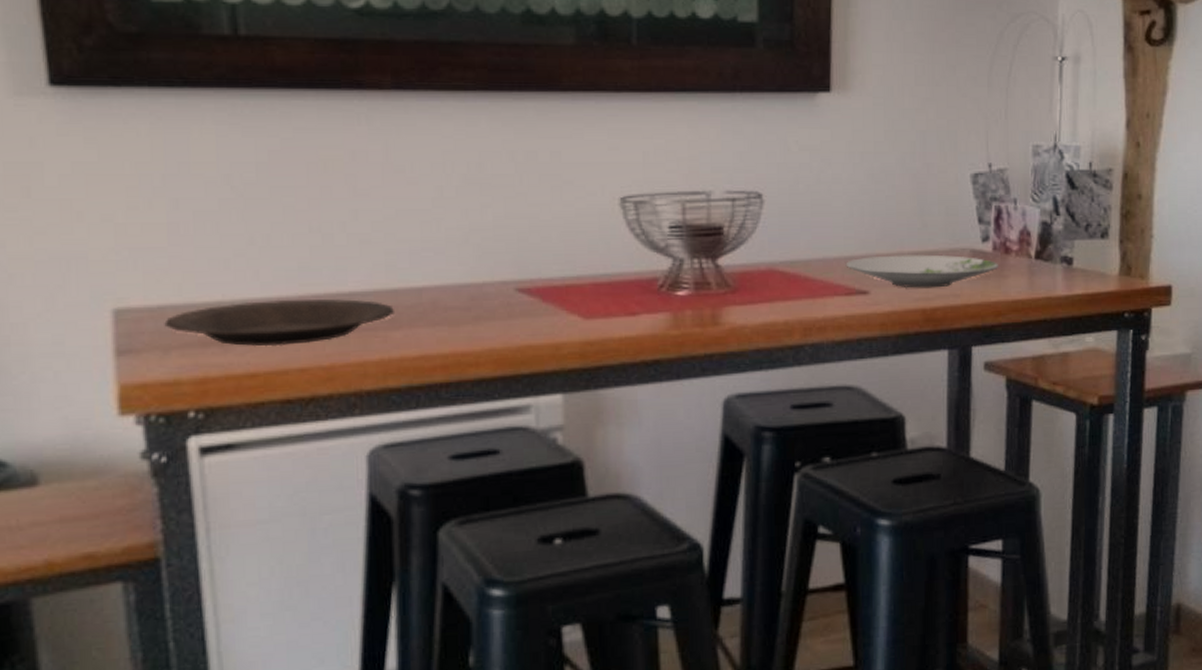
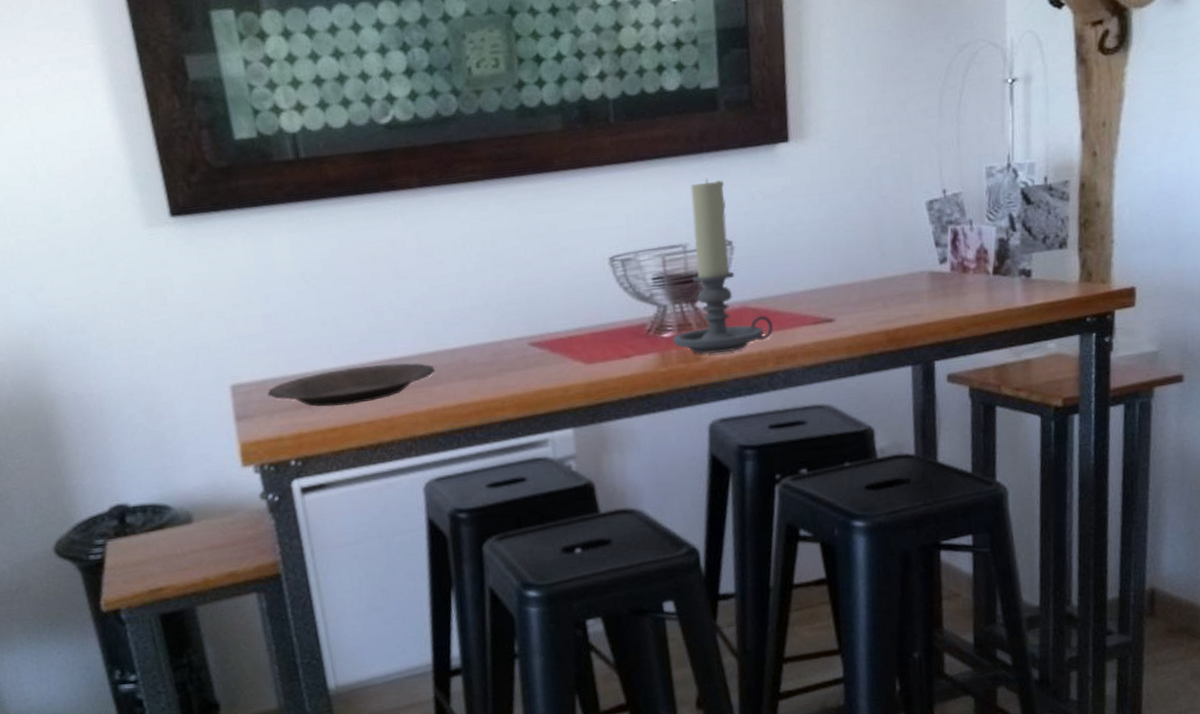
candle holder: none [687,120,802,320] -> present [672,178,773,355]
plate: present [845,254,999,288] -> none [811,279,958,313]

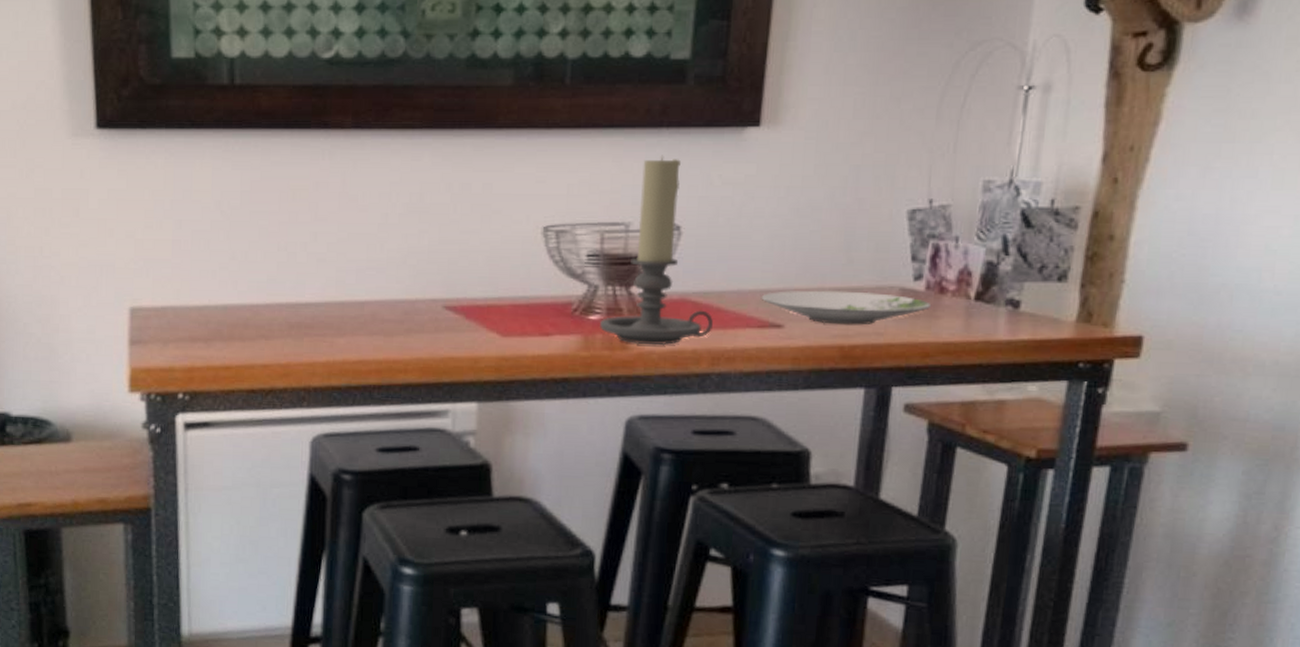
plate: present [267,362,435,407] -> none [165,306,340,345]
plate: none [811,279,958,313] -> present [761,290,932,325]

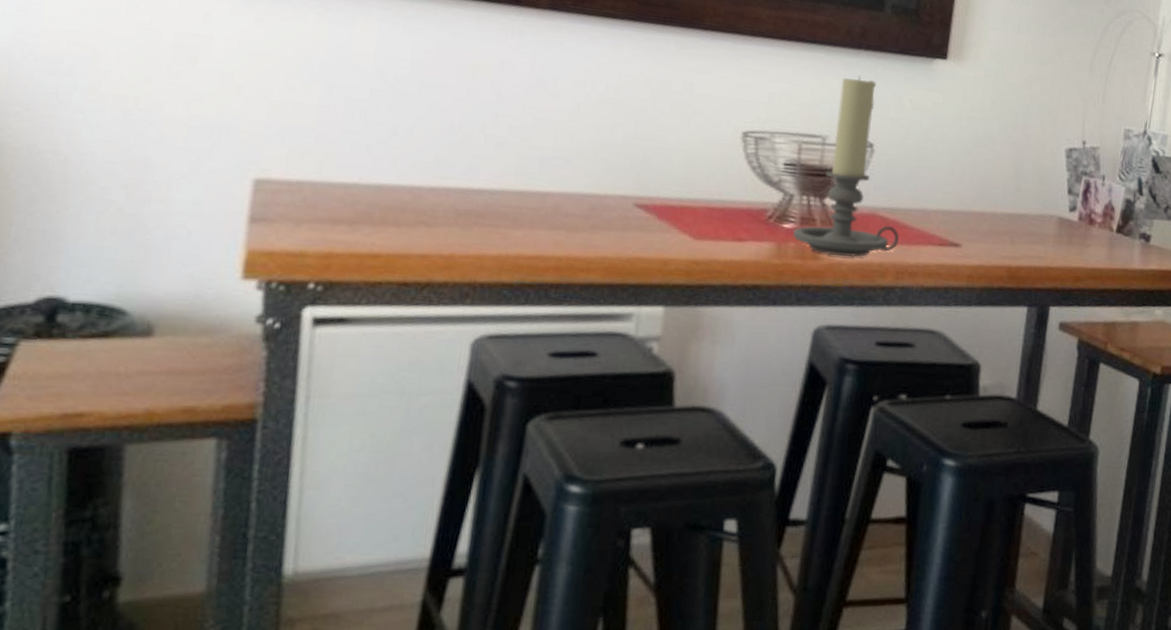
plate: present [761,290,932,325] -> none [942,212,1083,249]

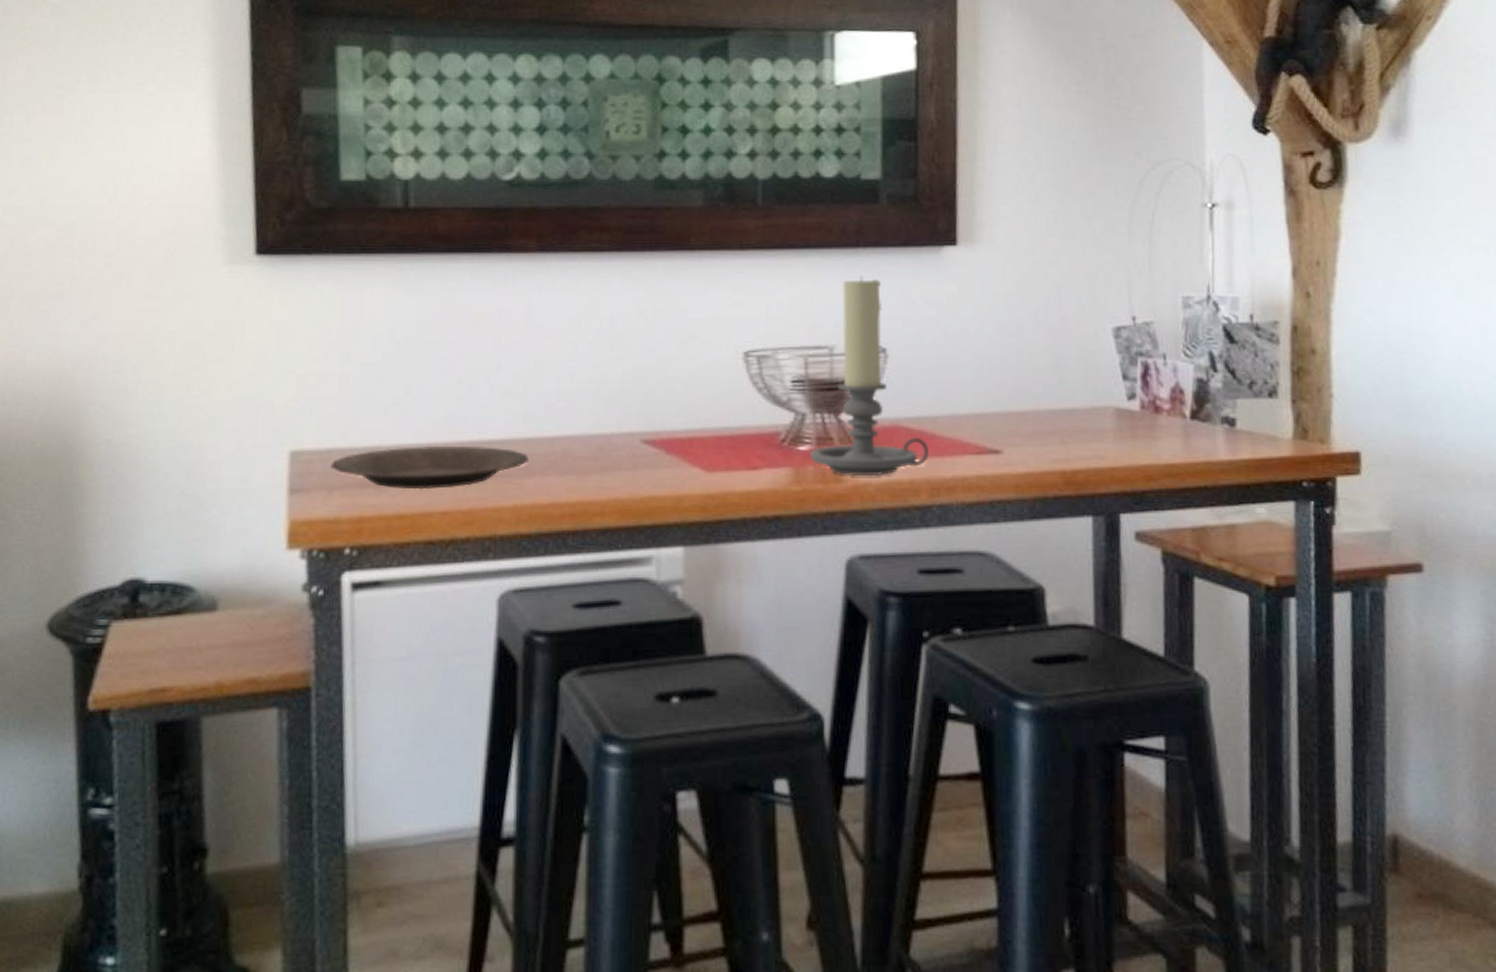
plate: none [300,186,518,232] -> present [330,447,528,490]

